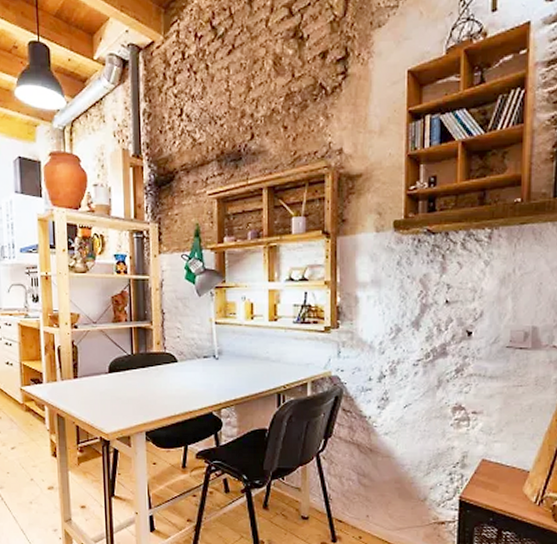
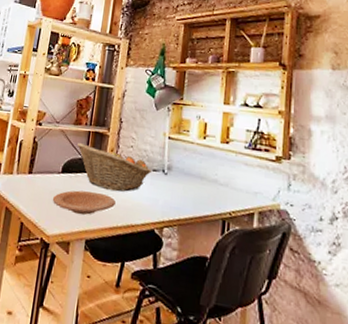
plate: none [104,386,170,409] -> present [52,190,116,215]
fruit basket: none [120,341,202,383] -> present [77,143,152,192]

